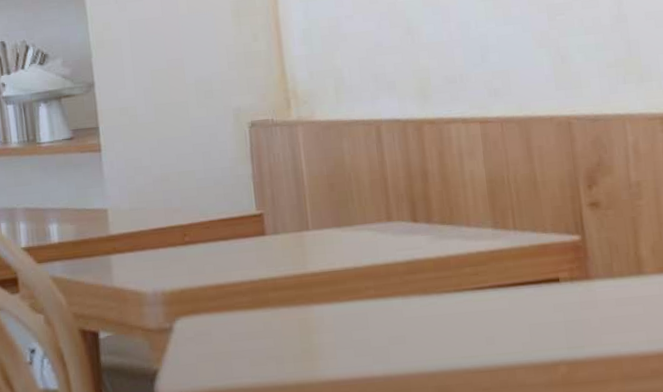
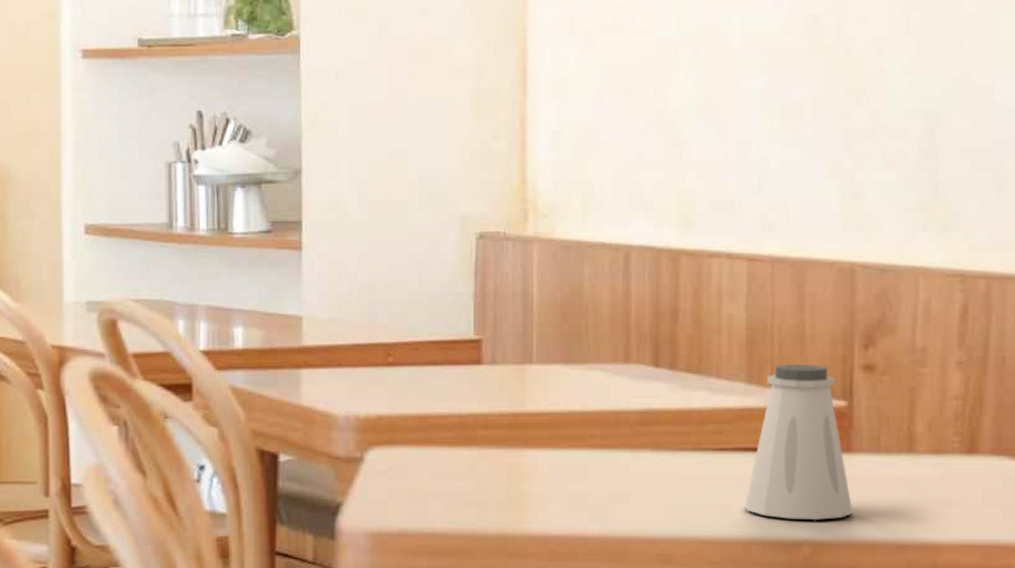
saltshaker: none [505,206,599,344] -> present [745,364,853,520]

